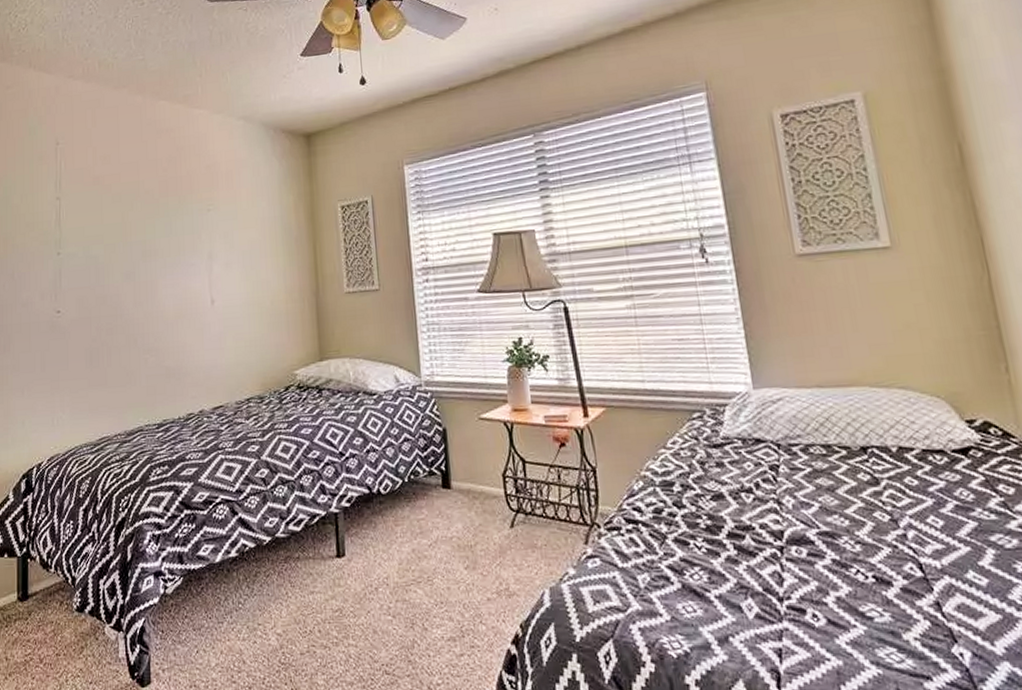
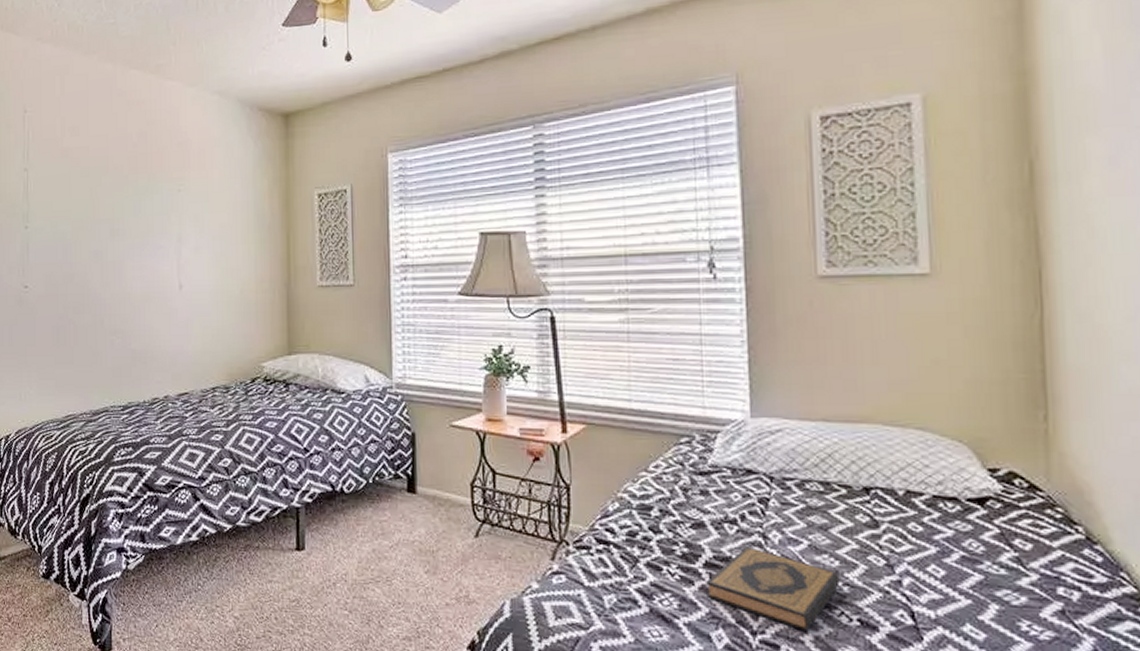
hardback book: none [731,513,853,593] -> present [706,546,840,632]

